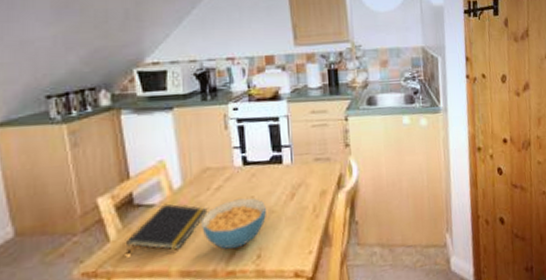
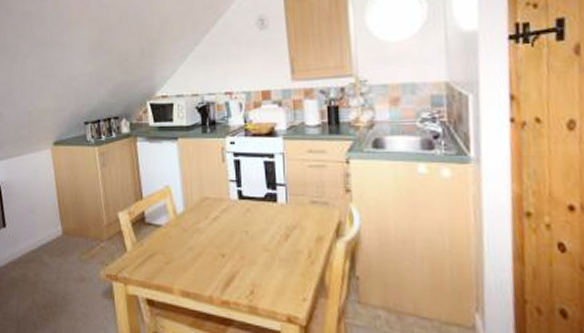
notepad: present [127,203,208,254] -> none [139,226,206,270]
cereal bowl: present [201,198,266,250] -> none [200,232,260,280]

